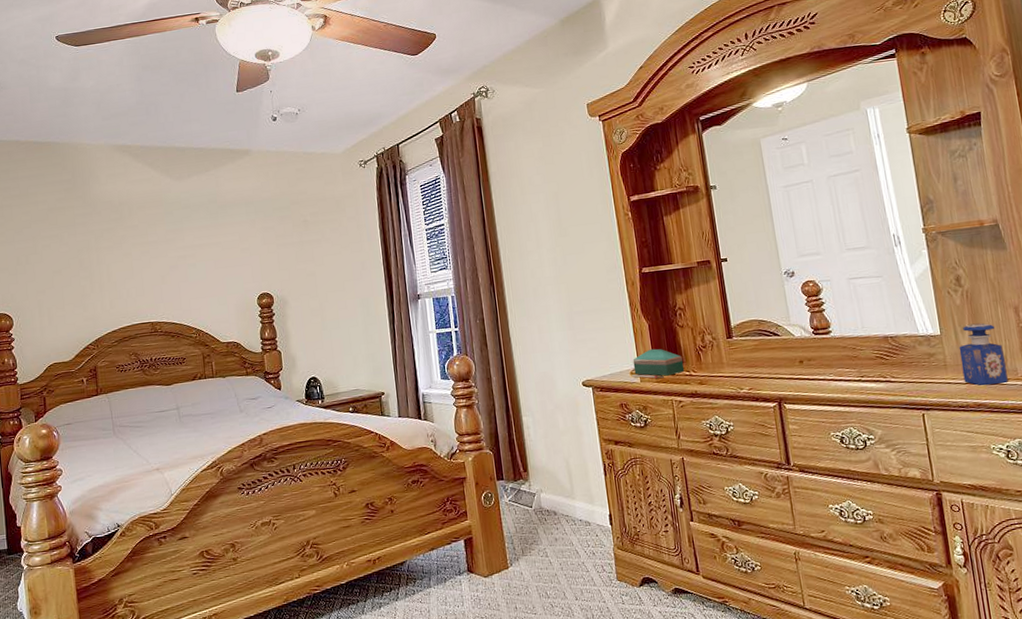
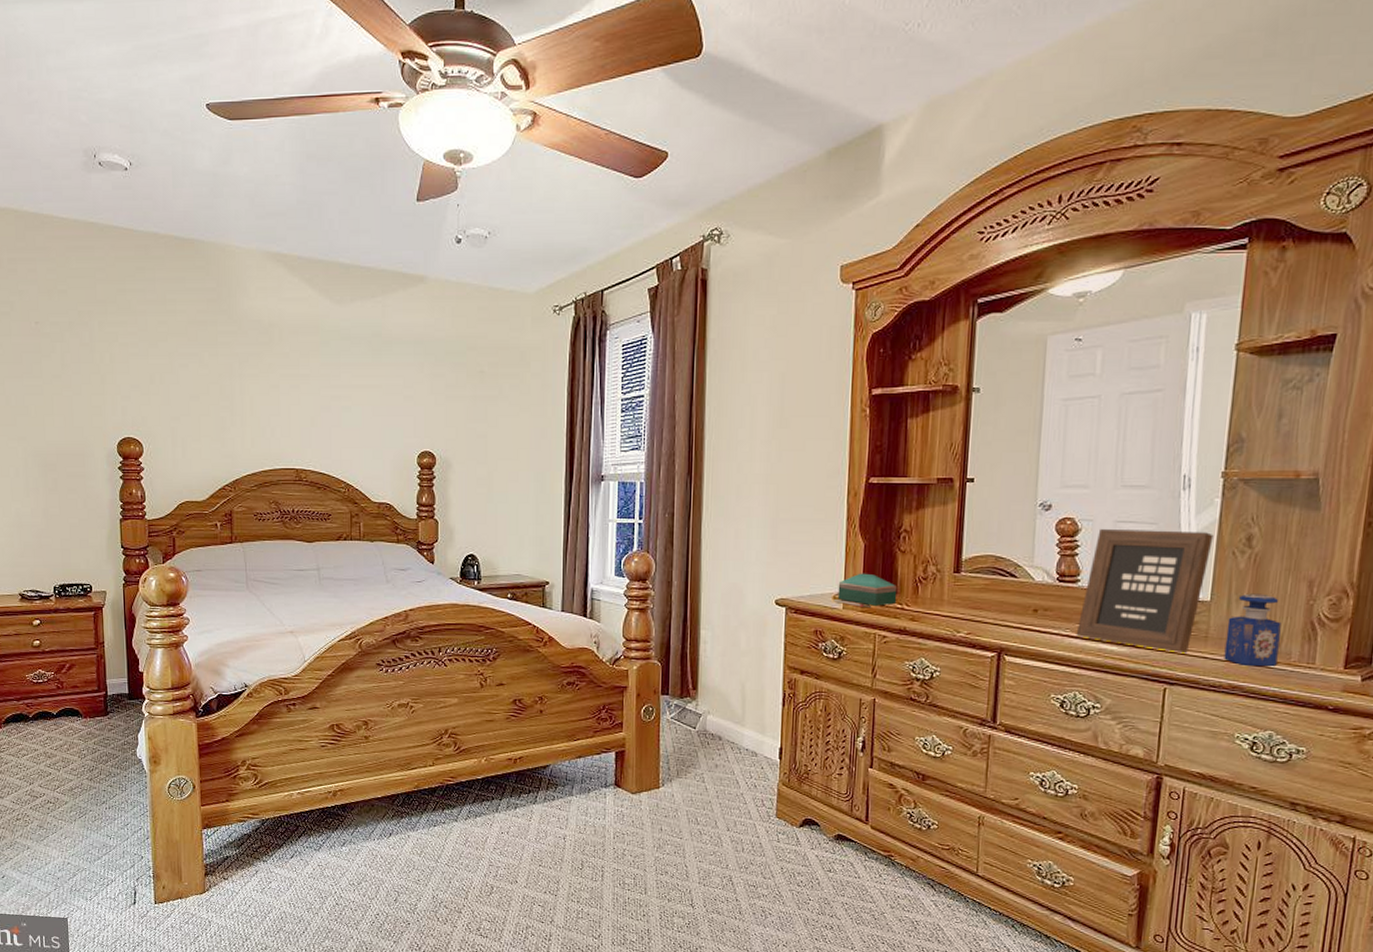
picture frame: none [836,278,934,382] -> present [1076,529,1214,654]

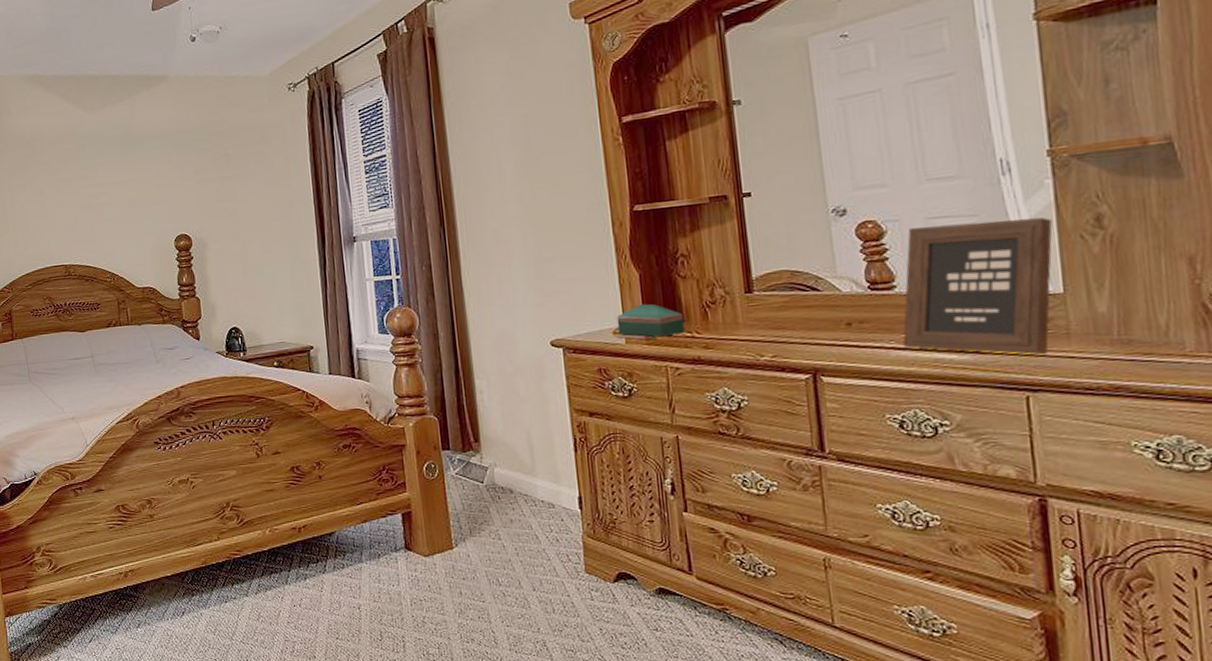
perfume bottle: present [1224,593,1281,667] -> none [1091,278,1168,363]

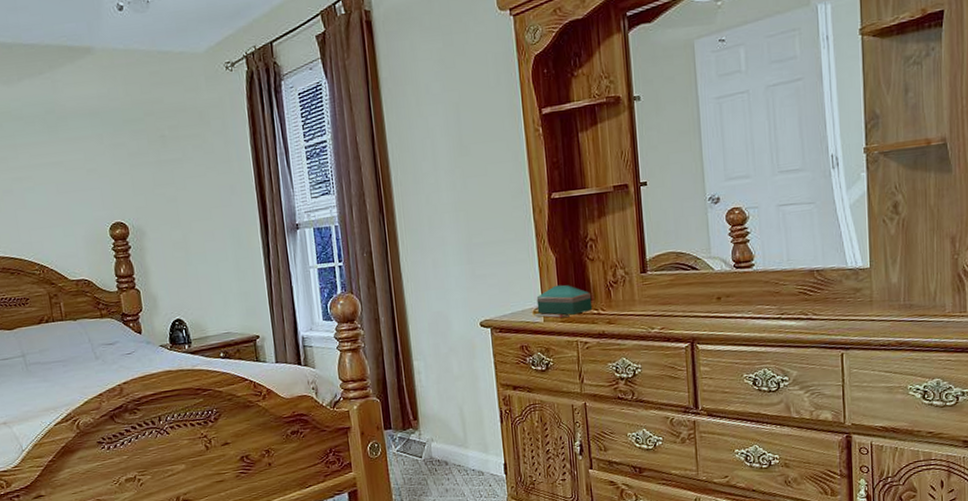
picture frame: present [903,217,1053,355] -> none [757,205,865,319]

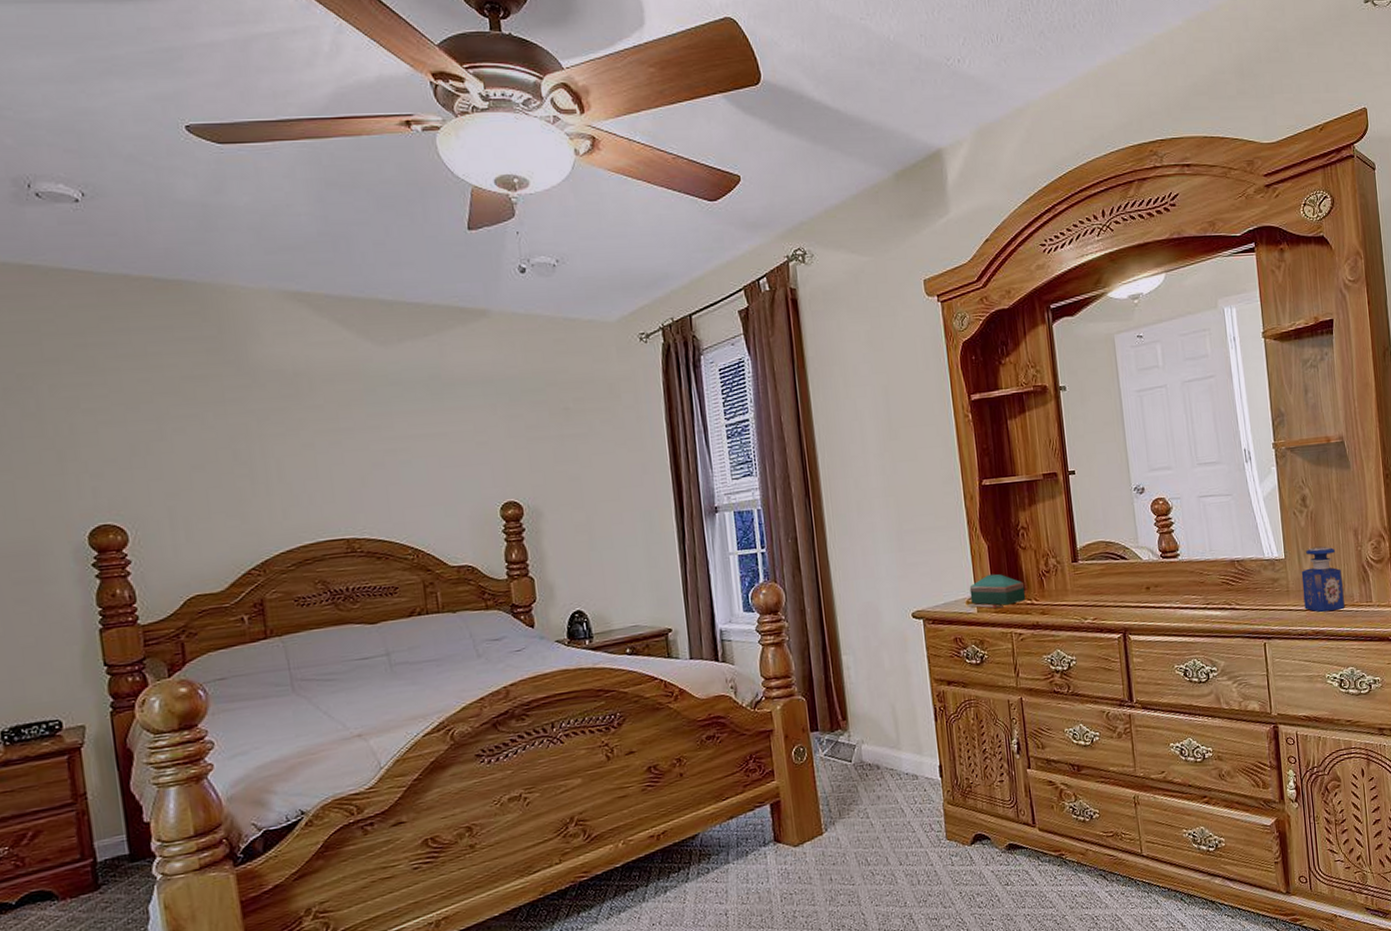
perfume bottle: none [887,254,934,323] -> present [1301,546,1345,613]

